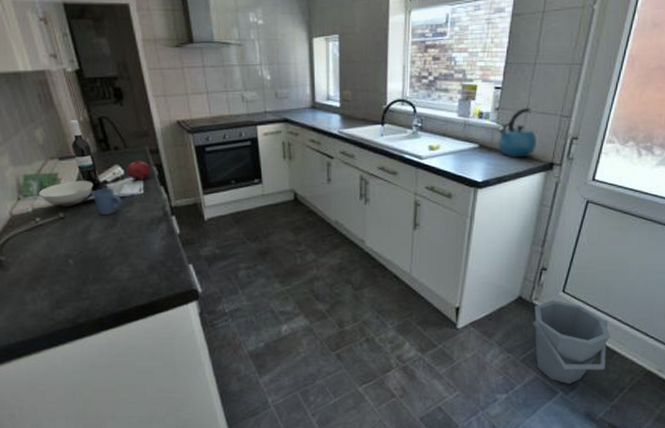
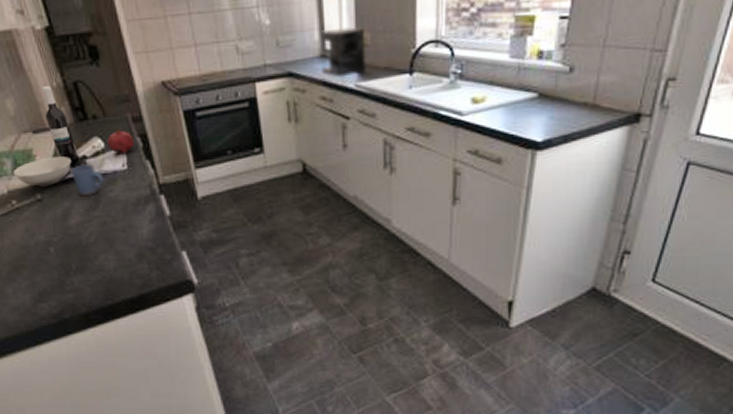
coffee maker: none [311,85,347,125] -> present [321,26,366,78]
kettle: present [498,107,538,158] -> none [564,40,620,109]
bucket: present [531,299,611,385] -> none [609,291,719,400]

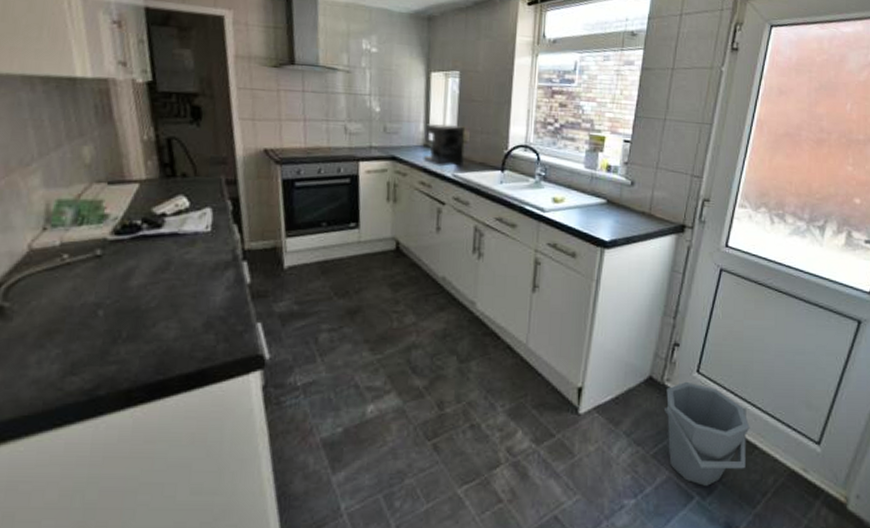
bowl: present [13,156,71,187] -> none [72,211,147,242]
wine bottle: present [42,85,80,163] -> none [126,137,158,220]
mug: present [70,163,105,195] -> none [143,221,183,255]
fruit: present [107,128,135,153] -> none [193,189,224,215]
bucket: none [609,291,719,400] -> present [663,381,750,487]

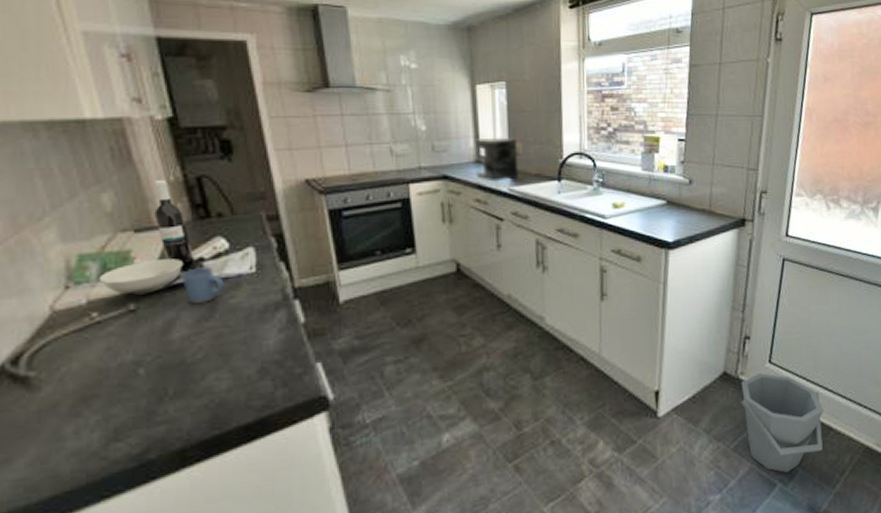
bowl: none [72,211,147,242] -> present [99,259,182,295]
wine bottle: none [126,137,158,220] -> present [154,179,195,267]
mug: none [143,221,183,255] -> present [180,265,226,303]

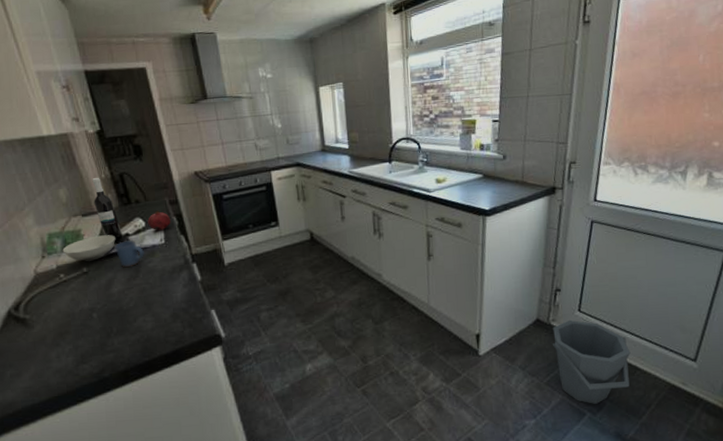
fruit: none [233,227,267,254] -> present [147,210,171,230]
coffee maker: present [476,137,519,182] -> none [321,128,357,166]

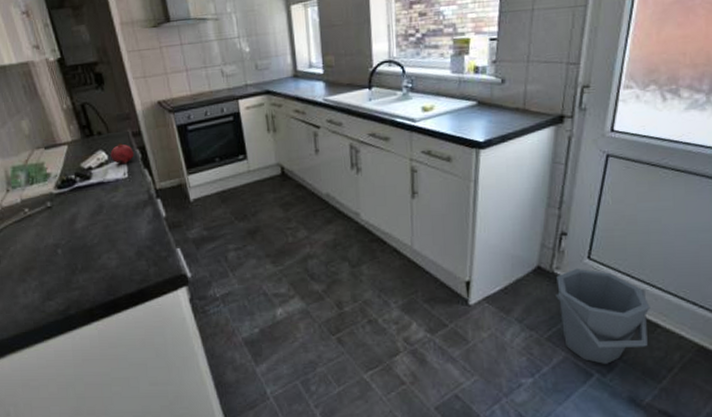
bowl: present [62,235,115,261] -> none [26,168,78,196]
wine bottle: present [92,177,123,240] -> none [54,107,86,174]
mug: present [114,239,145,267] -> none [77,173,109,202]

